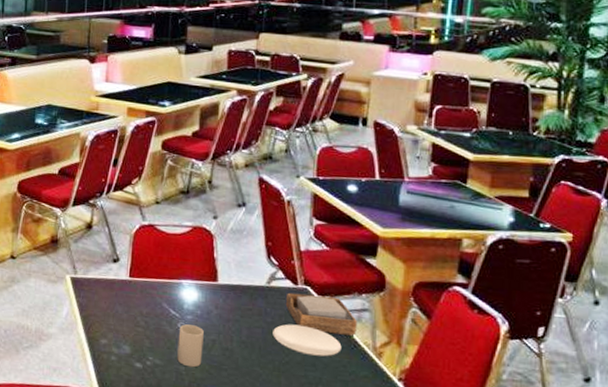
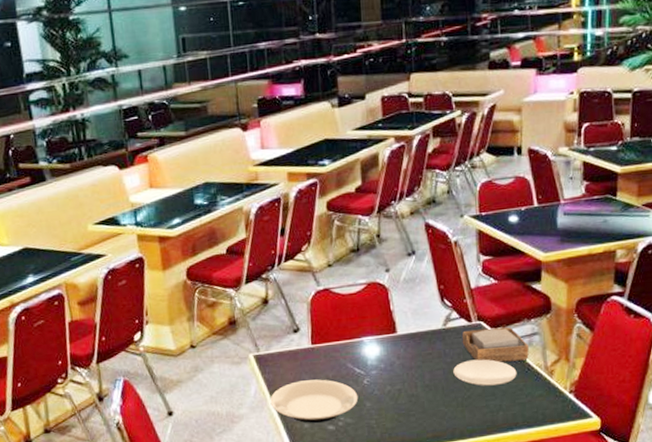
plate: none [80,311,170,358] -> present [270,379,358,423]
cup: present [177,324,204,368] -> none [365,379,391,420]

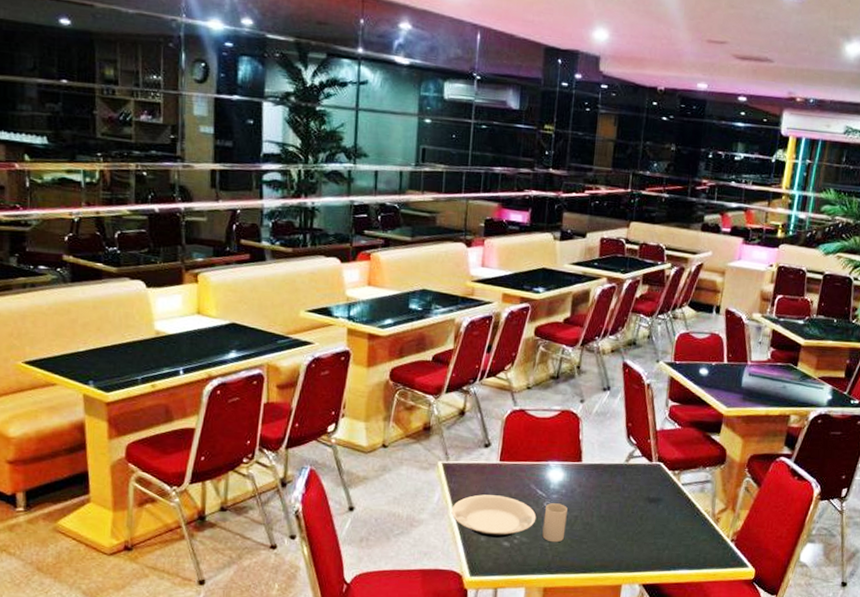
cup: none [365,379,391,420] -> present [542,503,568,543]
plate: present [453,359,517,387] -> none [628,497,687,526]
napkin holder: present [461,327,529,363] -> none [640,469,701,505]

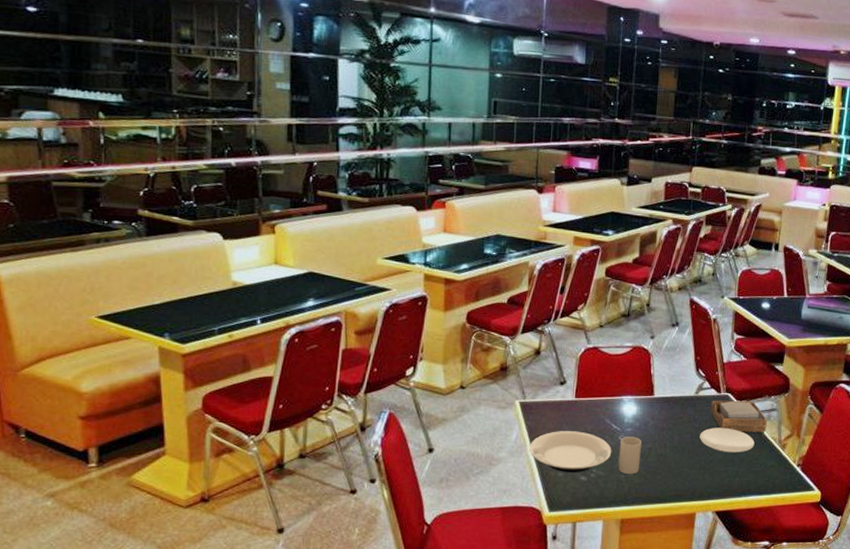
plate: none [628,497,687,526] -> present [700,427,755,454]
napkin holder: none [640,469,701,505] -> present [710,400,767,433]

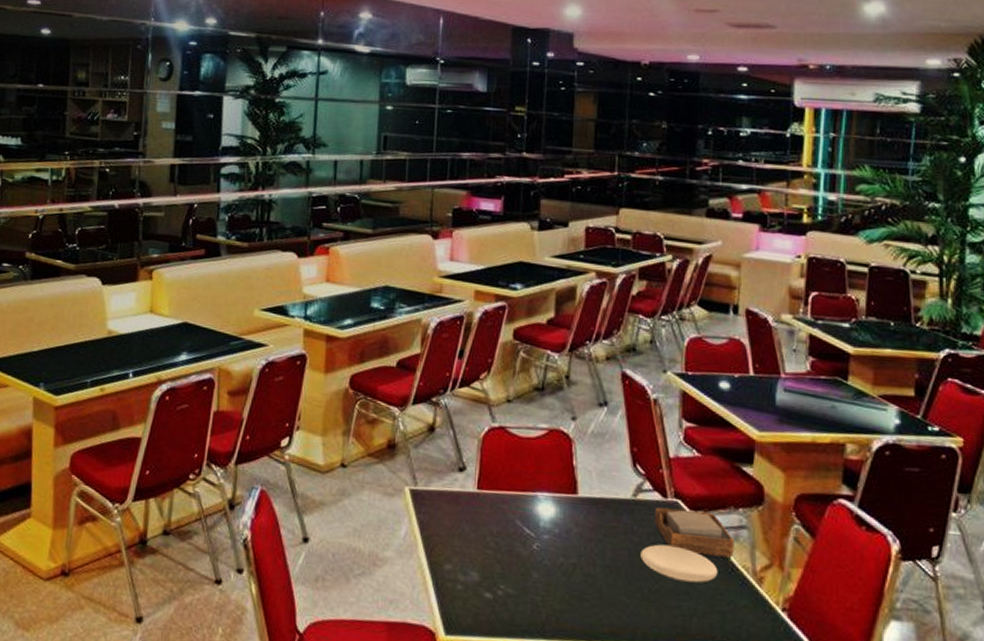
plate: present [529,431,612,472] -> none [421,530,525,587]
cup: present [618,436,642,475] -> none [532,545,563,598]

